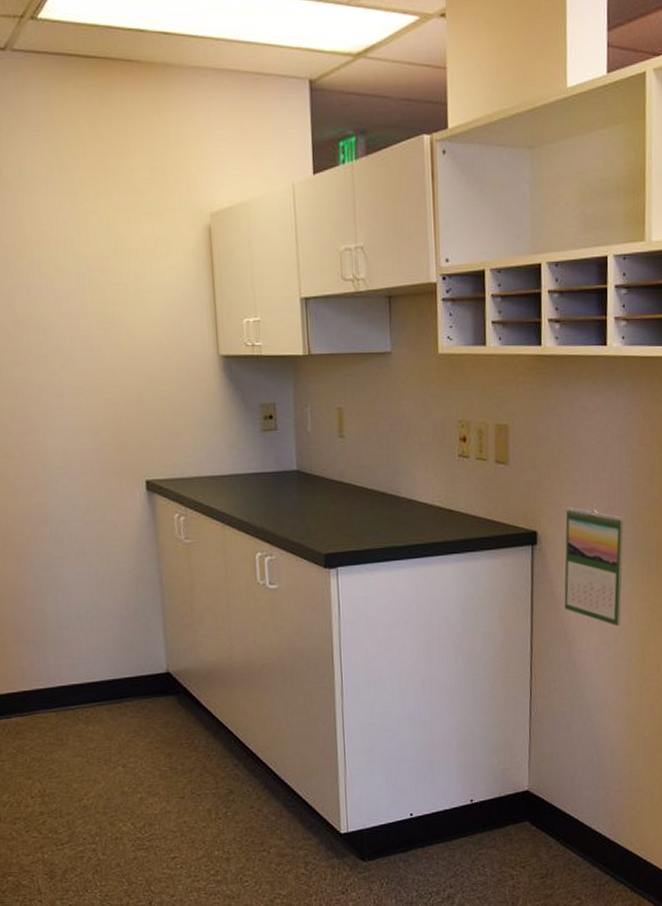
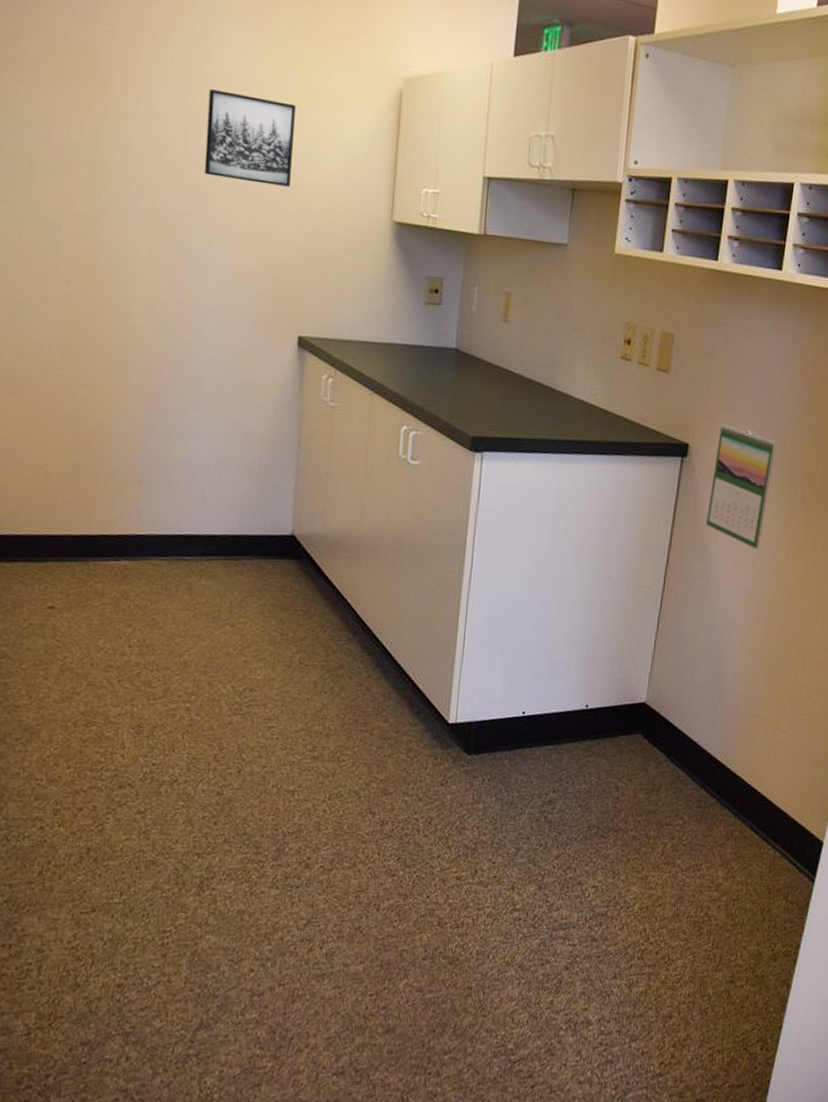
wall art: none [28,254,117,338] -> present [204,89,296,187]

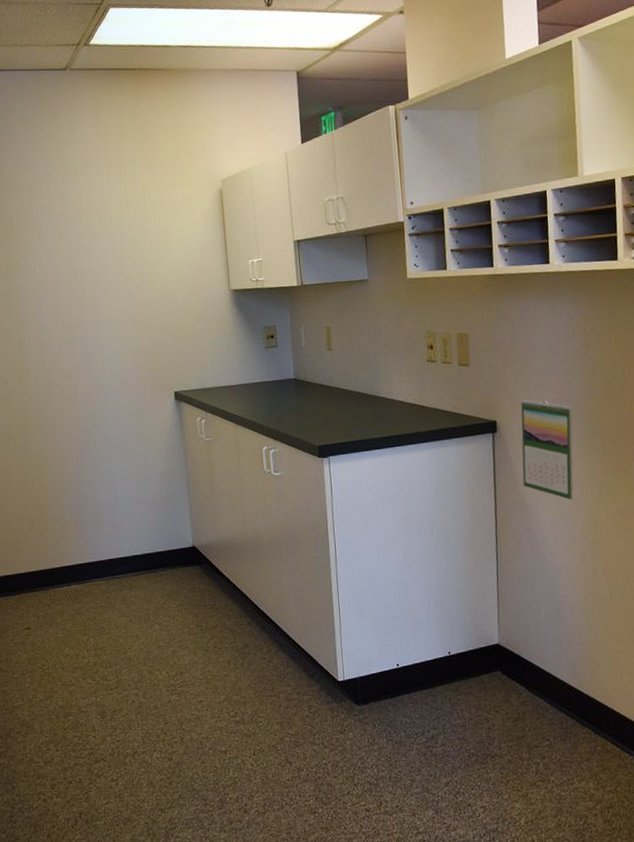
wall art: present [204,89,296,187] -> none [83,218,151,284]

